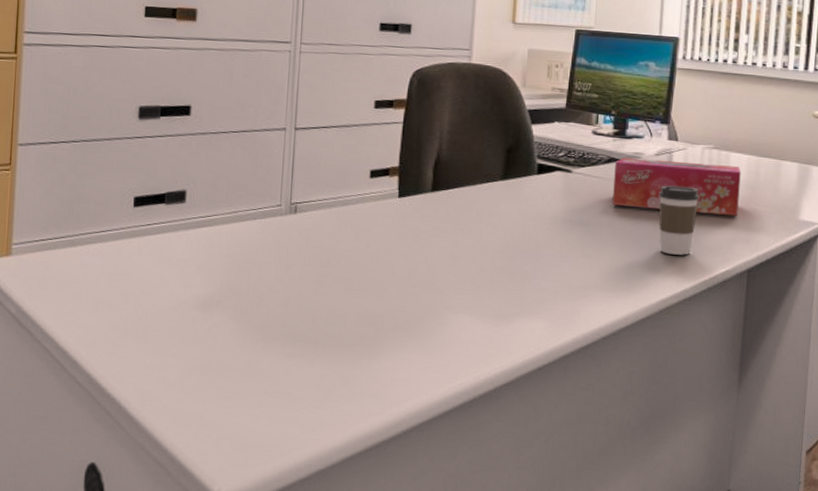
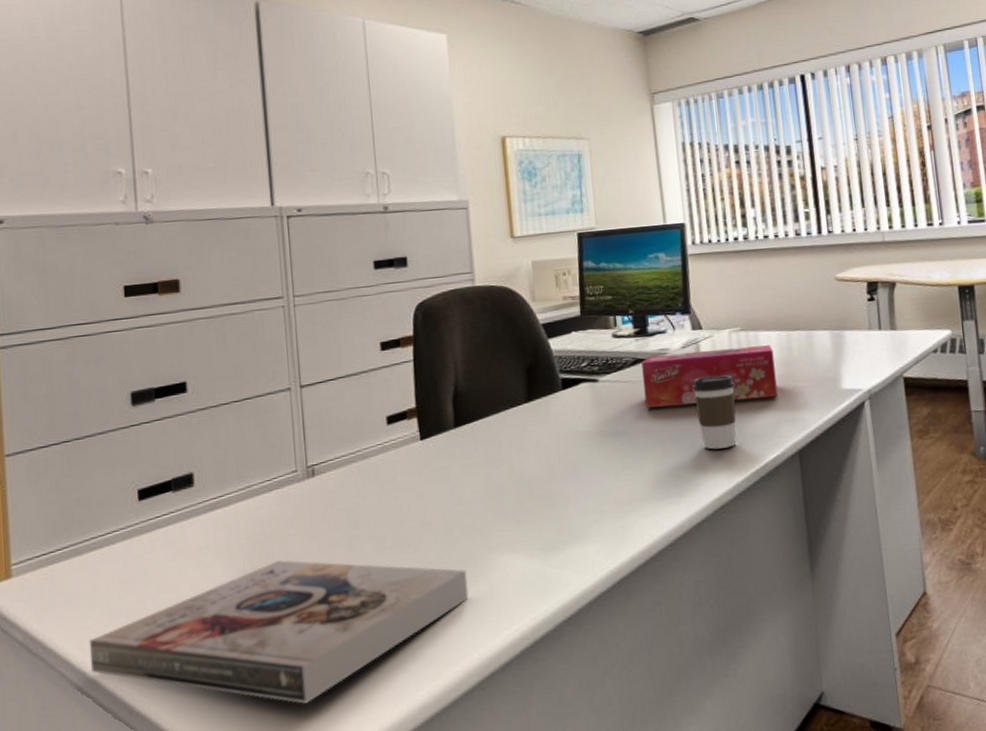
book: none [72,283,422,415] -> present [89,560,469,704]

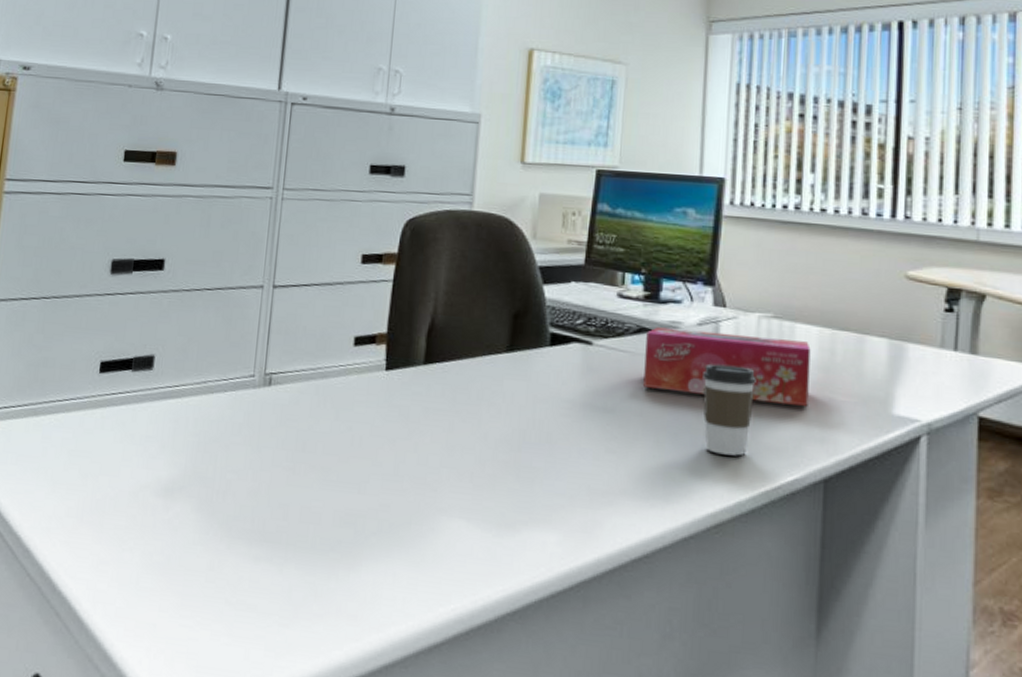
book: present [89,560,469,704] -> none [26,467,410,630]

